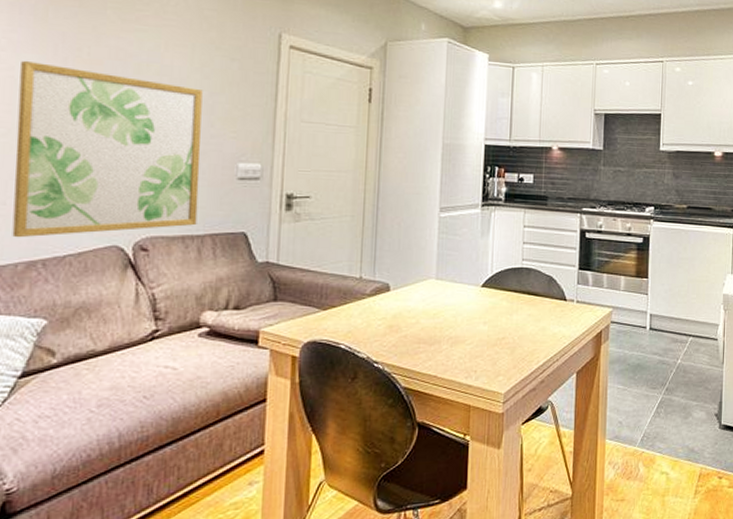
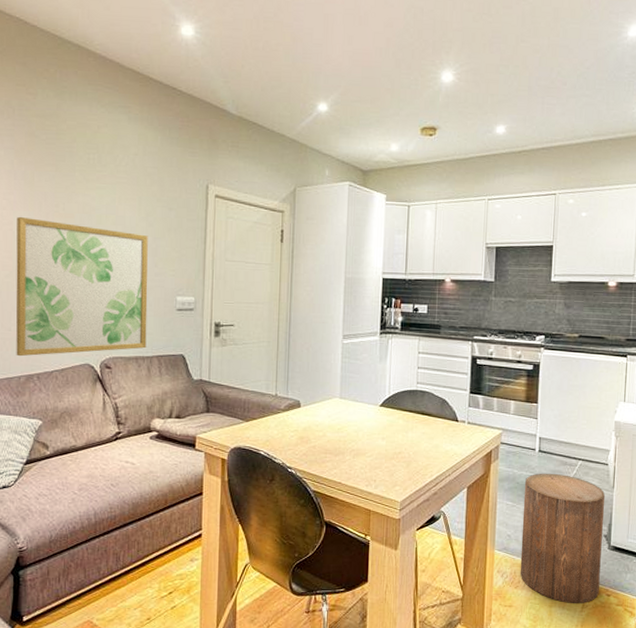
stool: none [632,351,715,491] -> present [520,473,605,603]

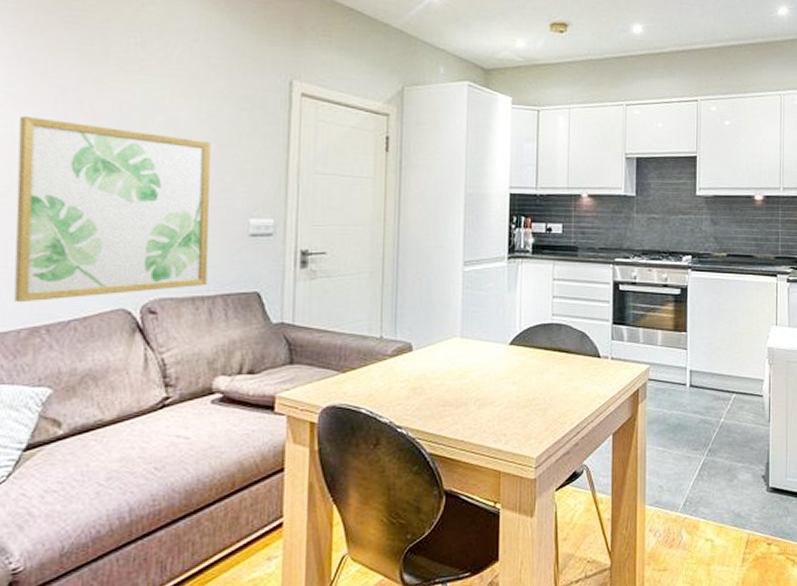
stool: present [520,473,605,603] -> none [674,410,761,559]

